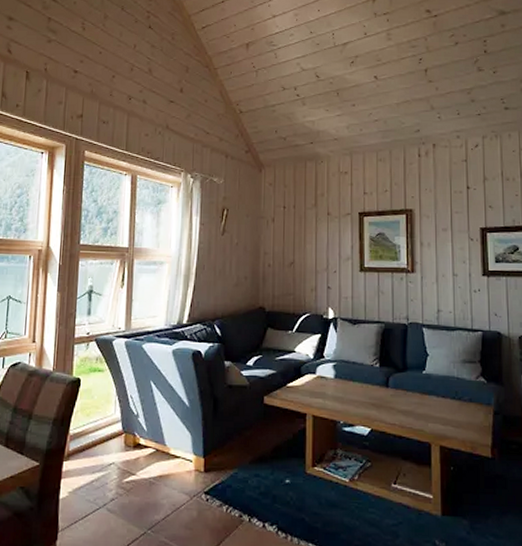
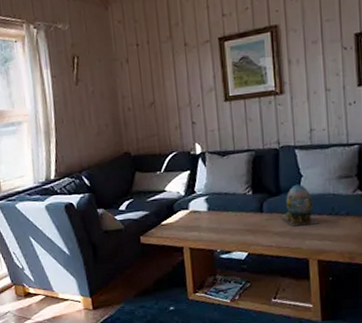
decorative egg: none [406,362,442,407] -> present [282,184,318,226]

